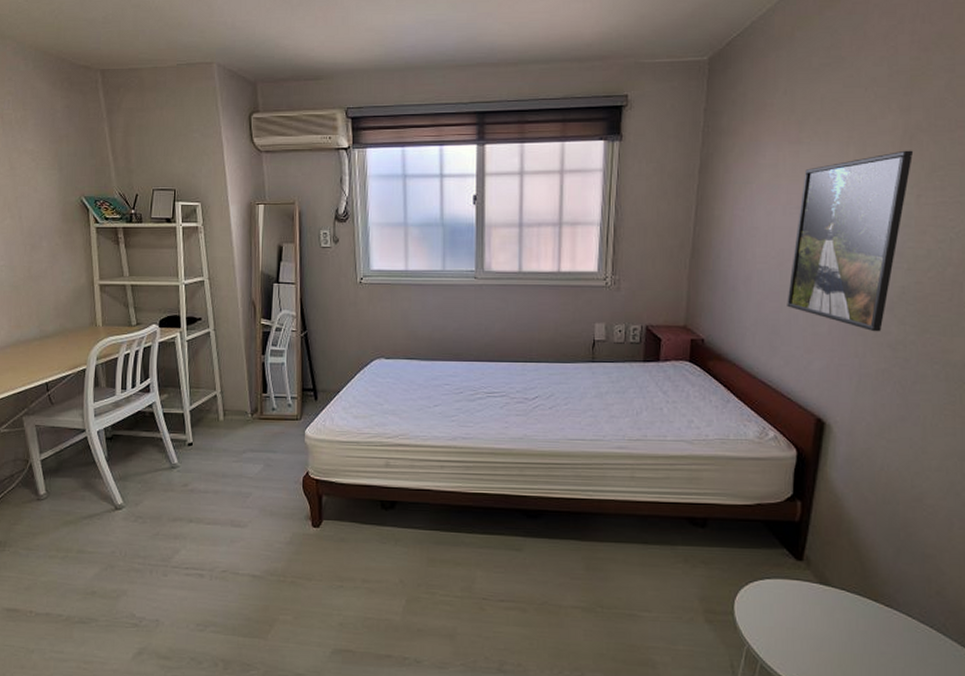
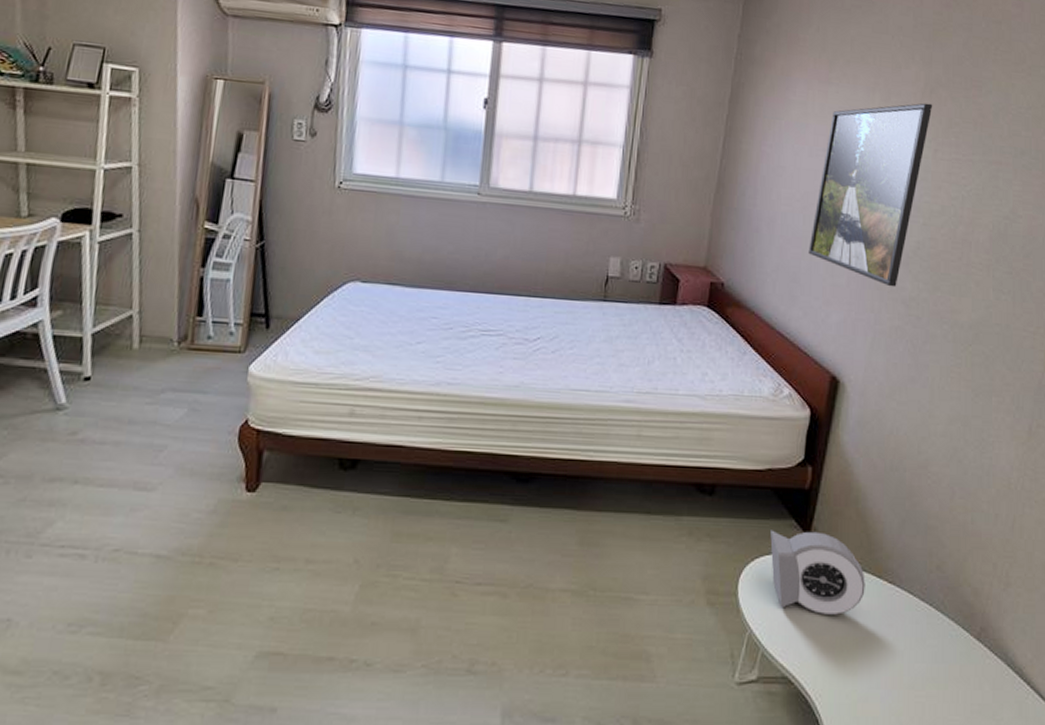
alarm clock: none [763,558,861,634] -> present [770,530,865,615]

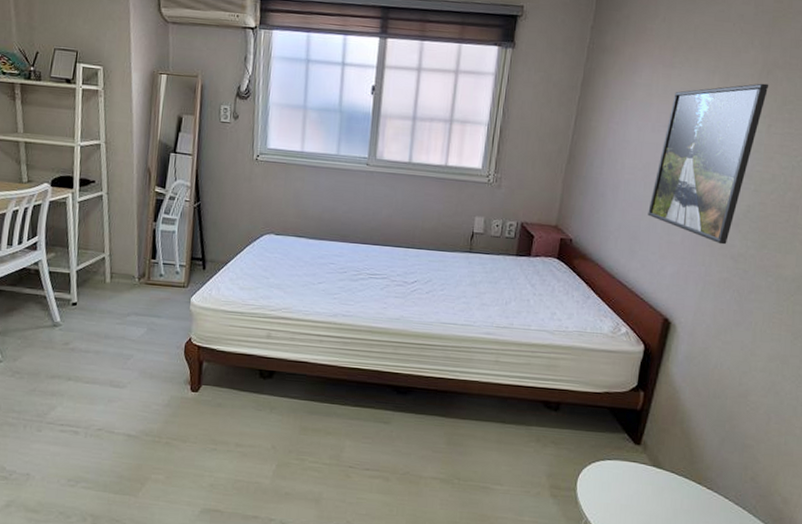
alarm clock: present [770,530,865,615] -> none [605,441,687,511]

